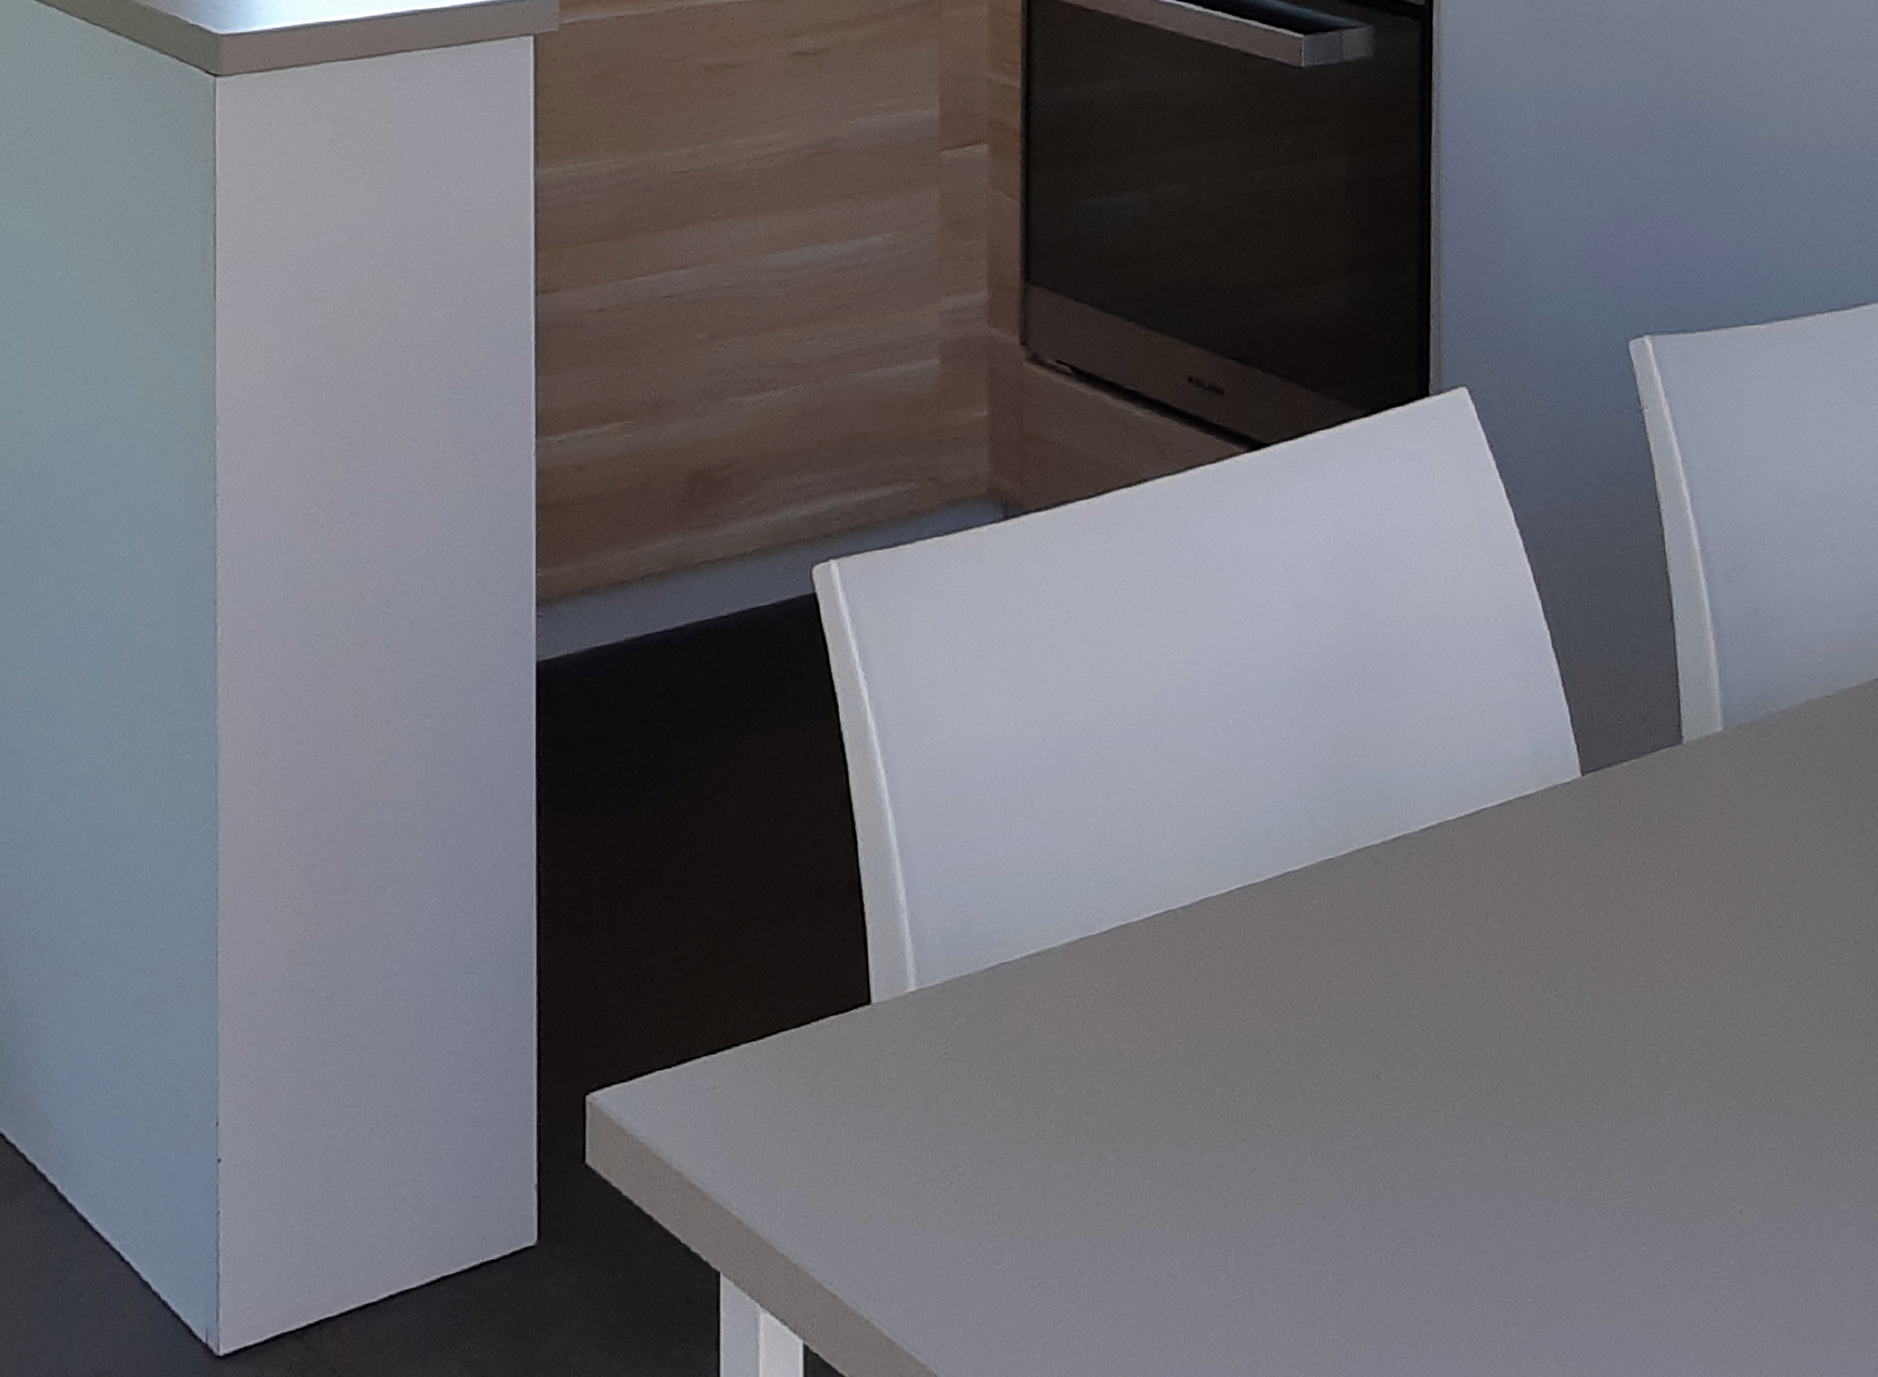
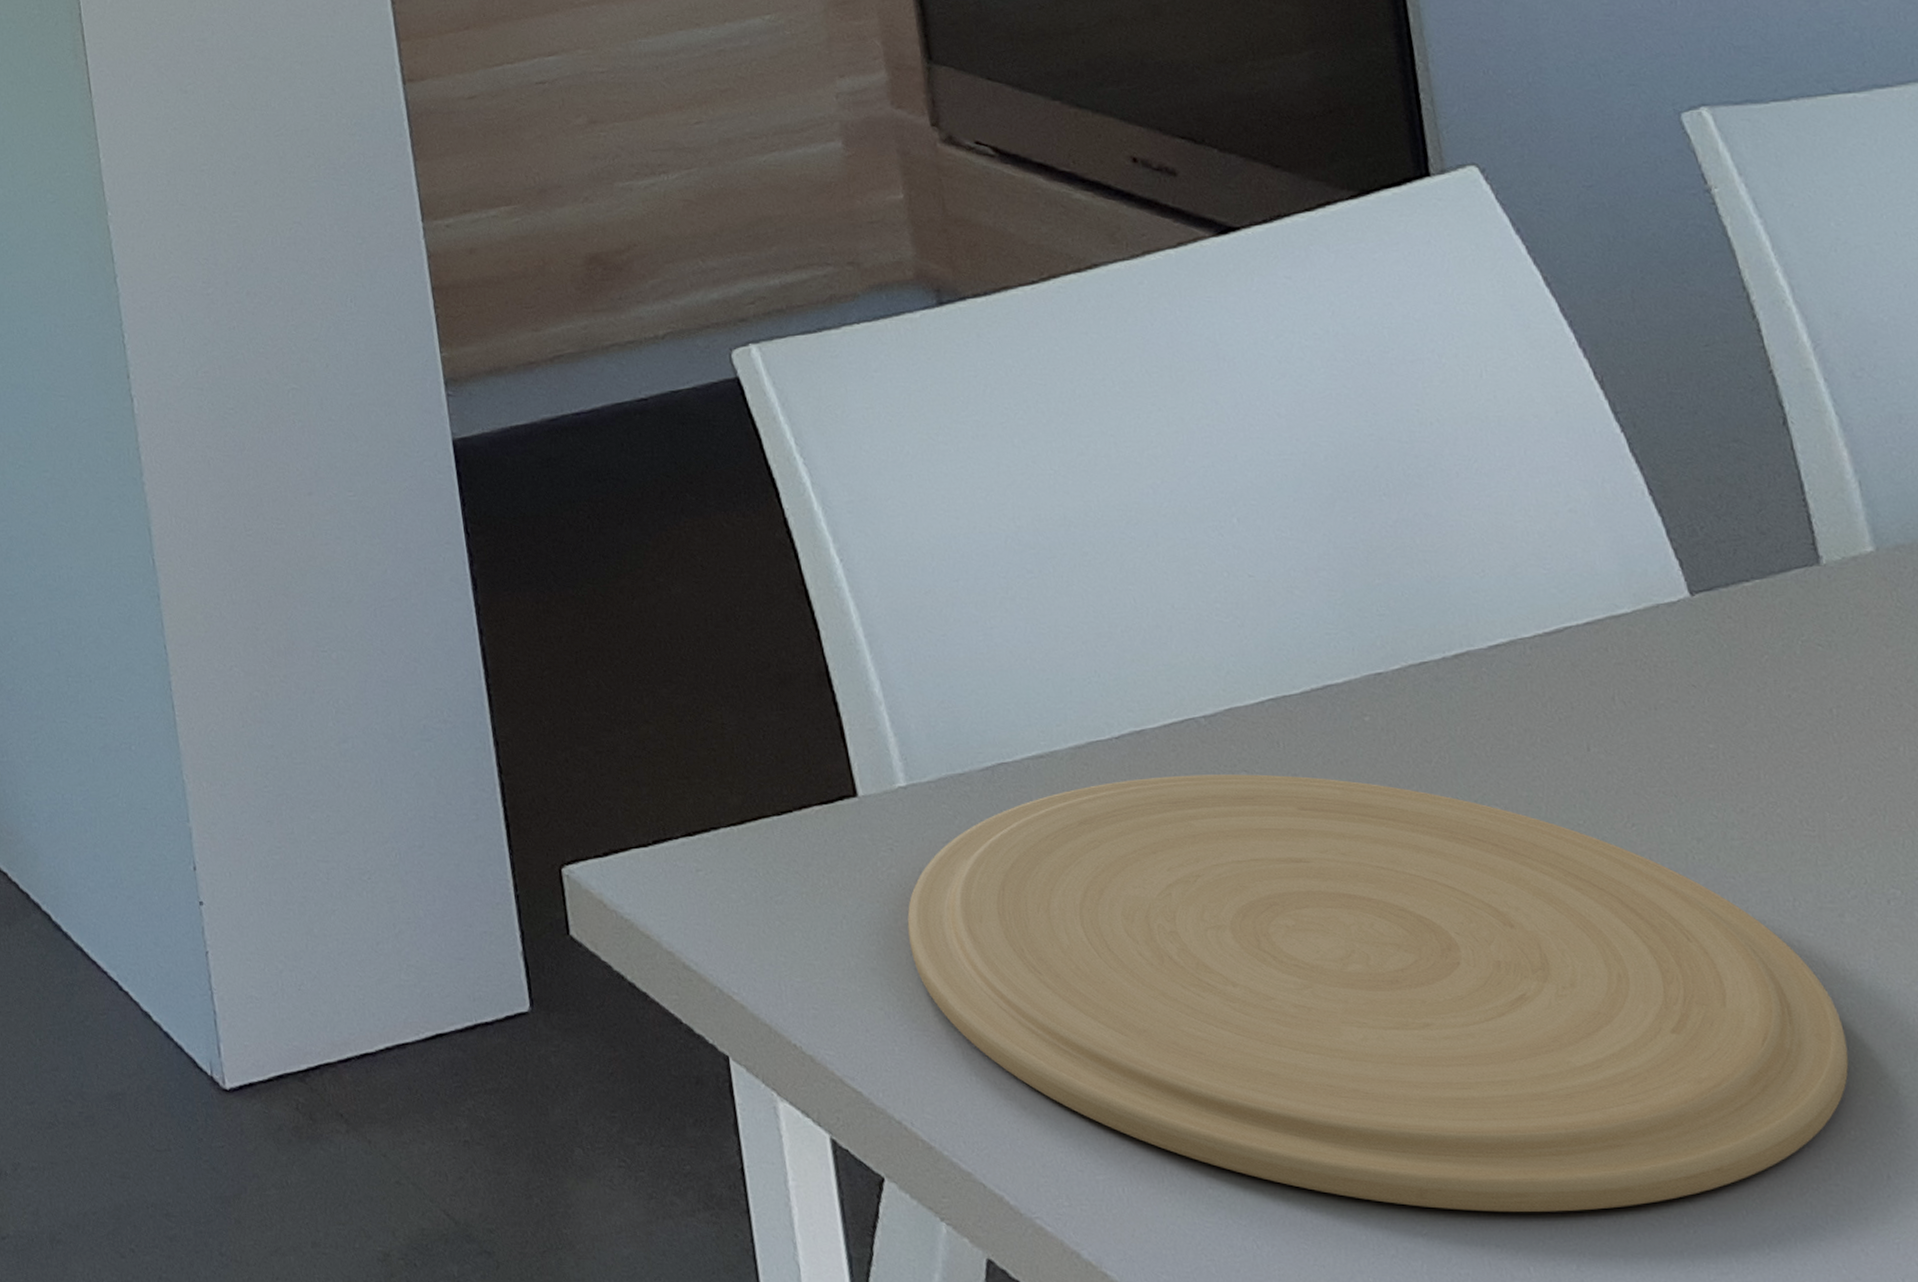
plate: none [900,959,1648,1354] -> present [907,774,1849,1213]

